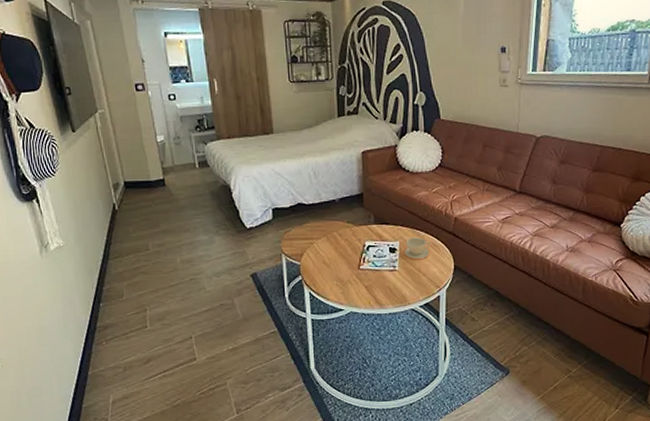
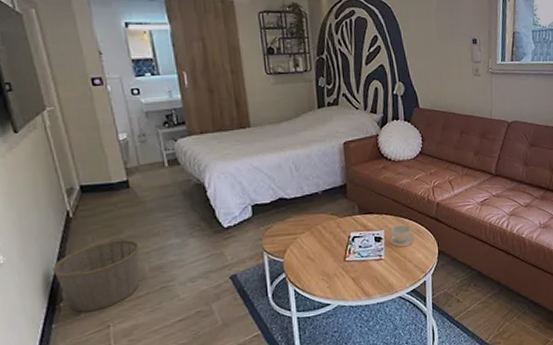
basket: none [100,230,173,296] -> present [52,236,140,313]

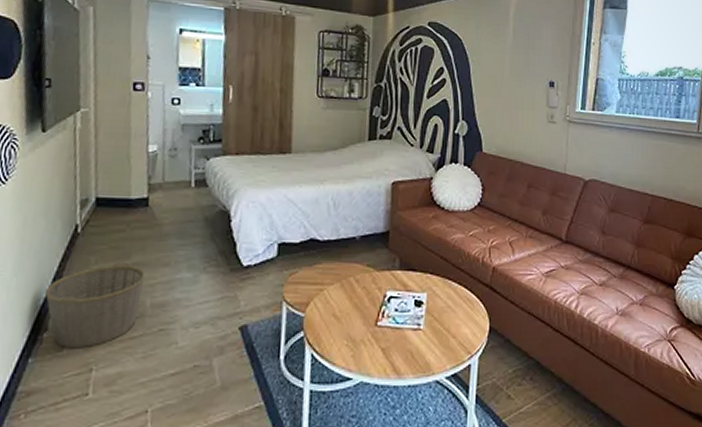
teacup: present [389,224,415,247] -> none [431,289,463,317]

